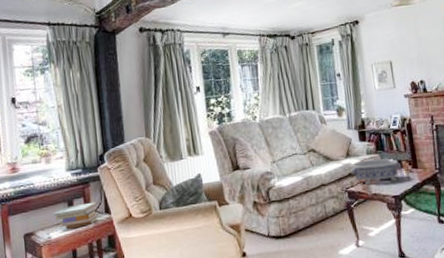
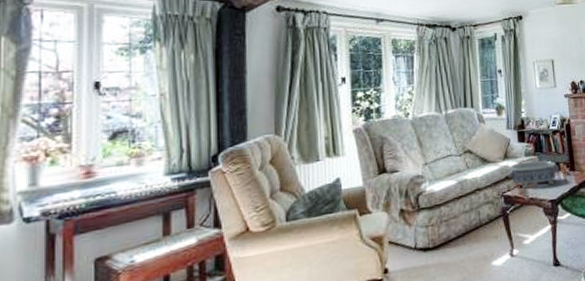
books: present [52,201,98,230] -> none [139,213,203,251]

